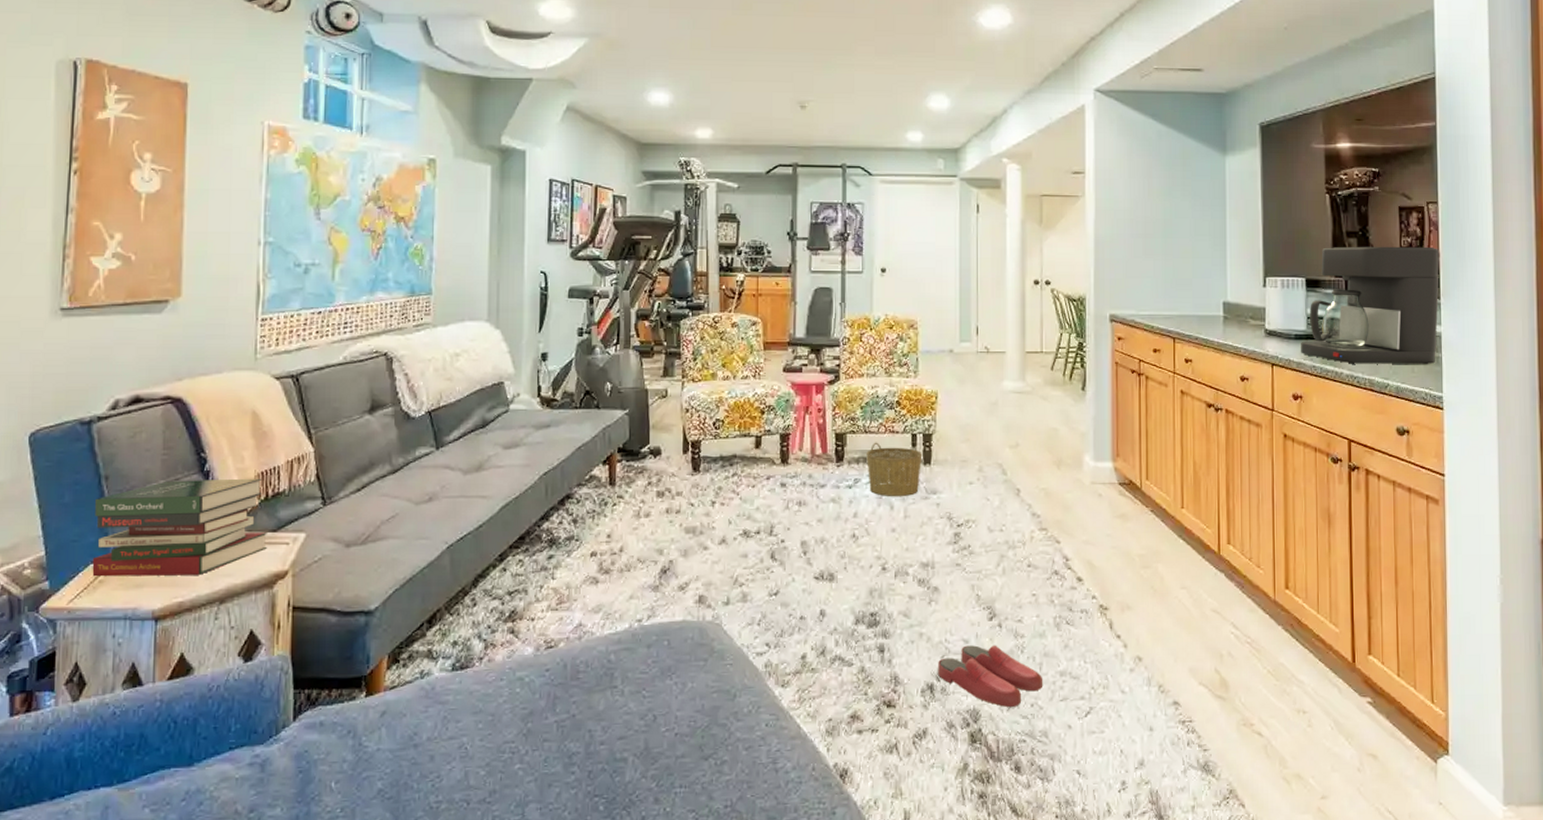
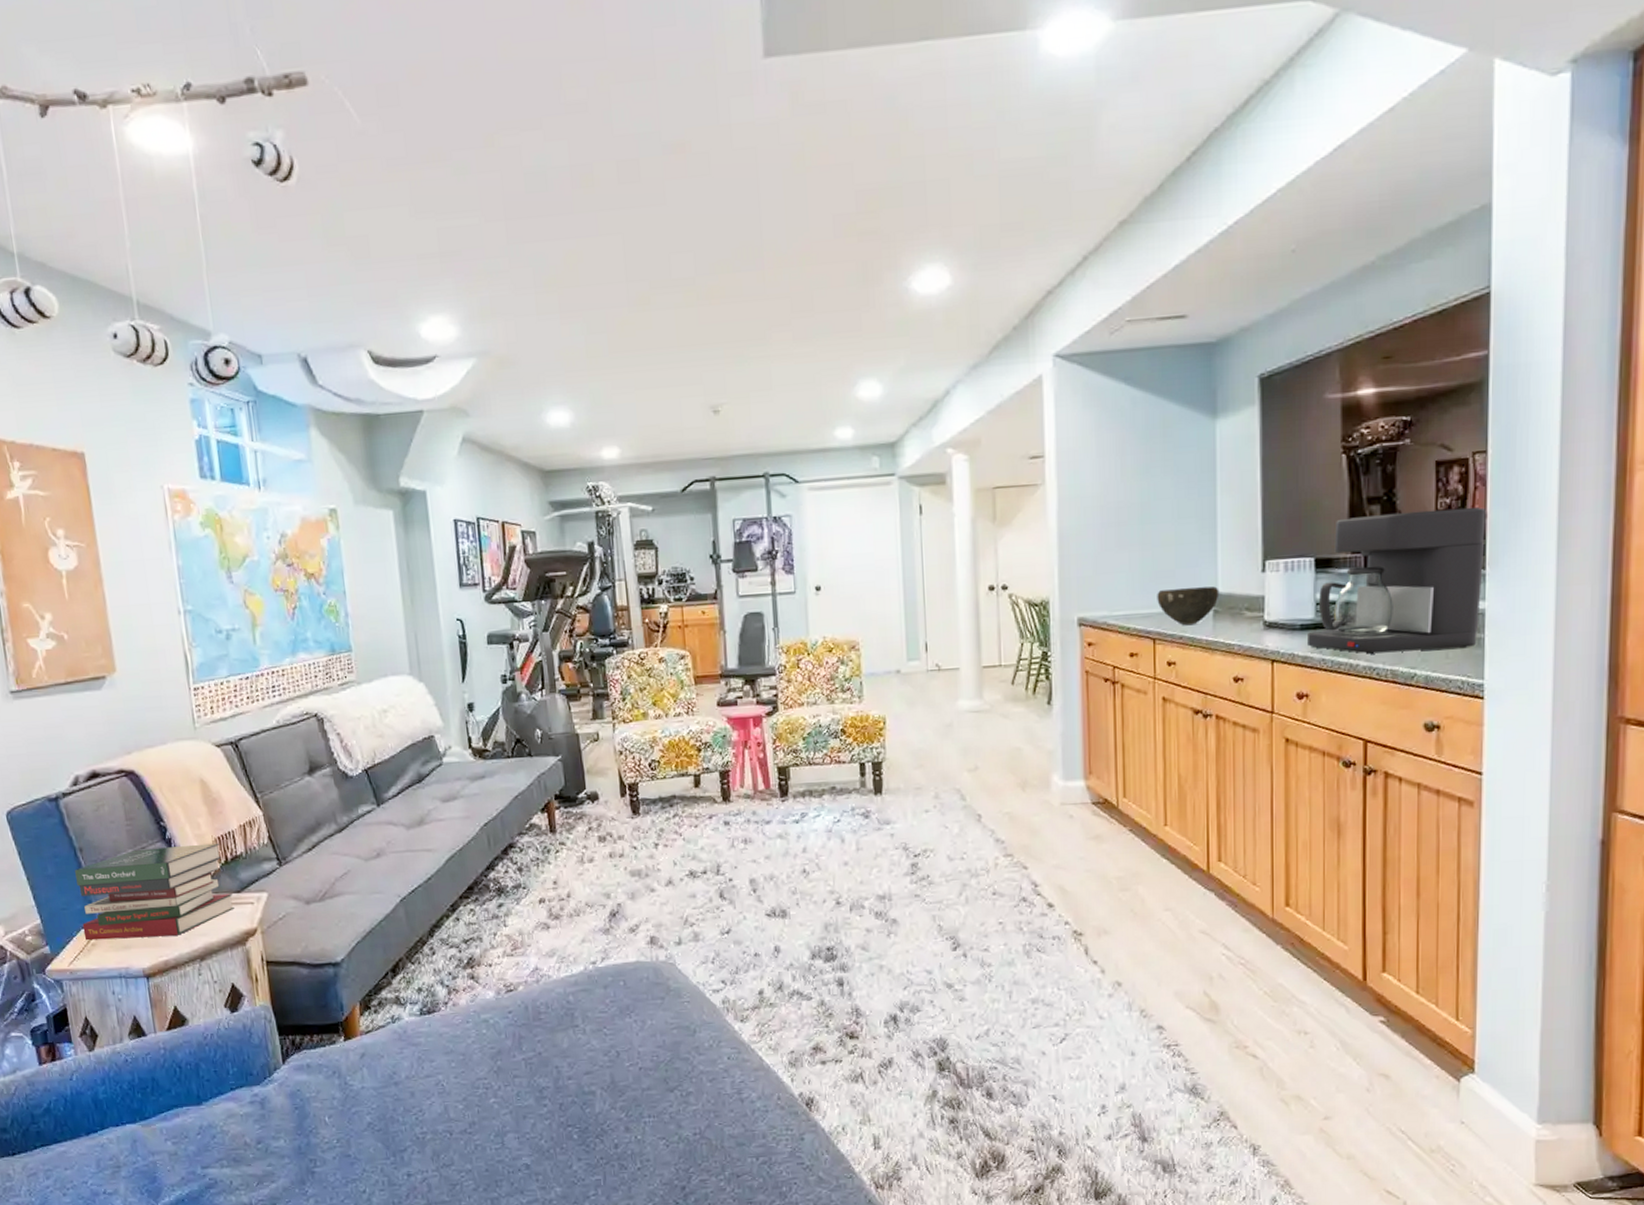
basket: present [866,442,923,496] -> none [812,773,873,829]
slippers: present [938,645,1043,707] -> none [900,974,1014,1036]
bowl: none [1177,296,1229,328] -> present [1157,586,1220,626]

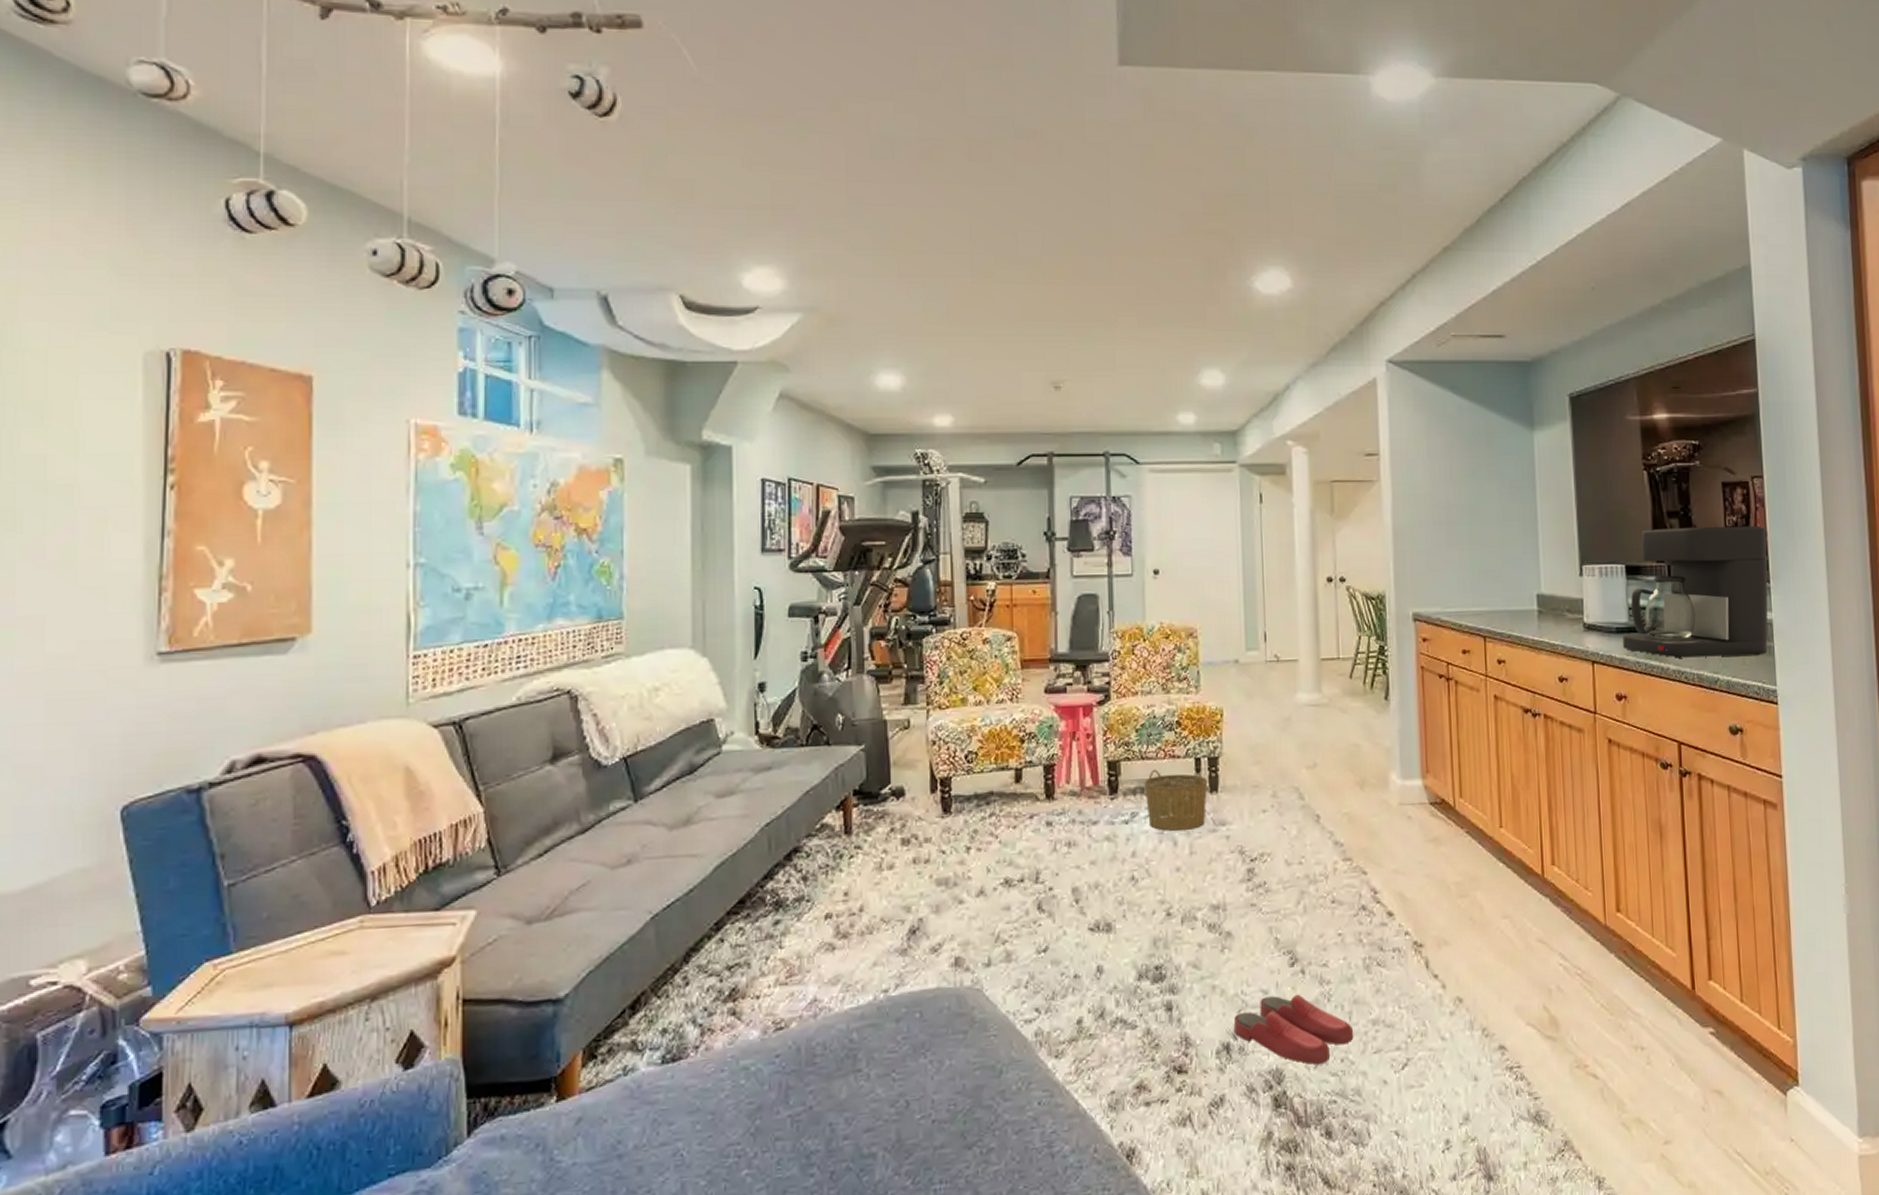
books: present [75,843,234,941] -> none [207,847,428,978]
basket: none [812,773,873,829] -> present [1144,769,1208,831]
slippers: none [900,974,1014,1036] -> present [1234,994,1354,1065]
bowl: present [1157,586,1220,626] -> none [1486,588,1543,625]

